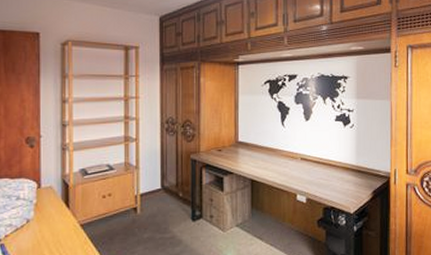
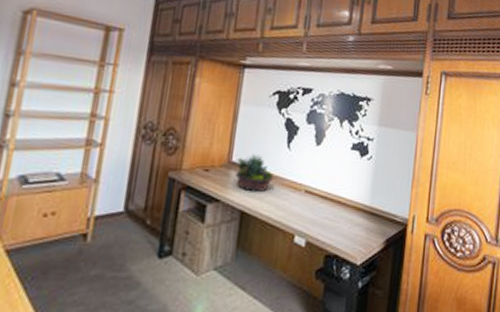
succulent planter: none [242,134,274,164] -> present [235,154,274,193]

